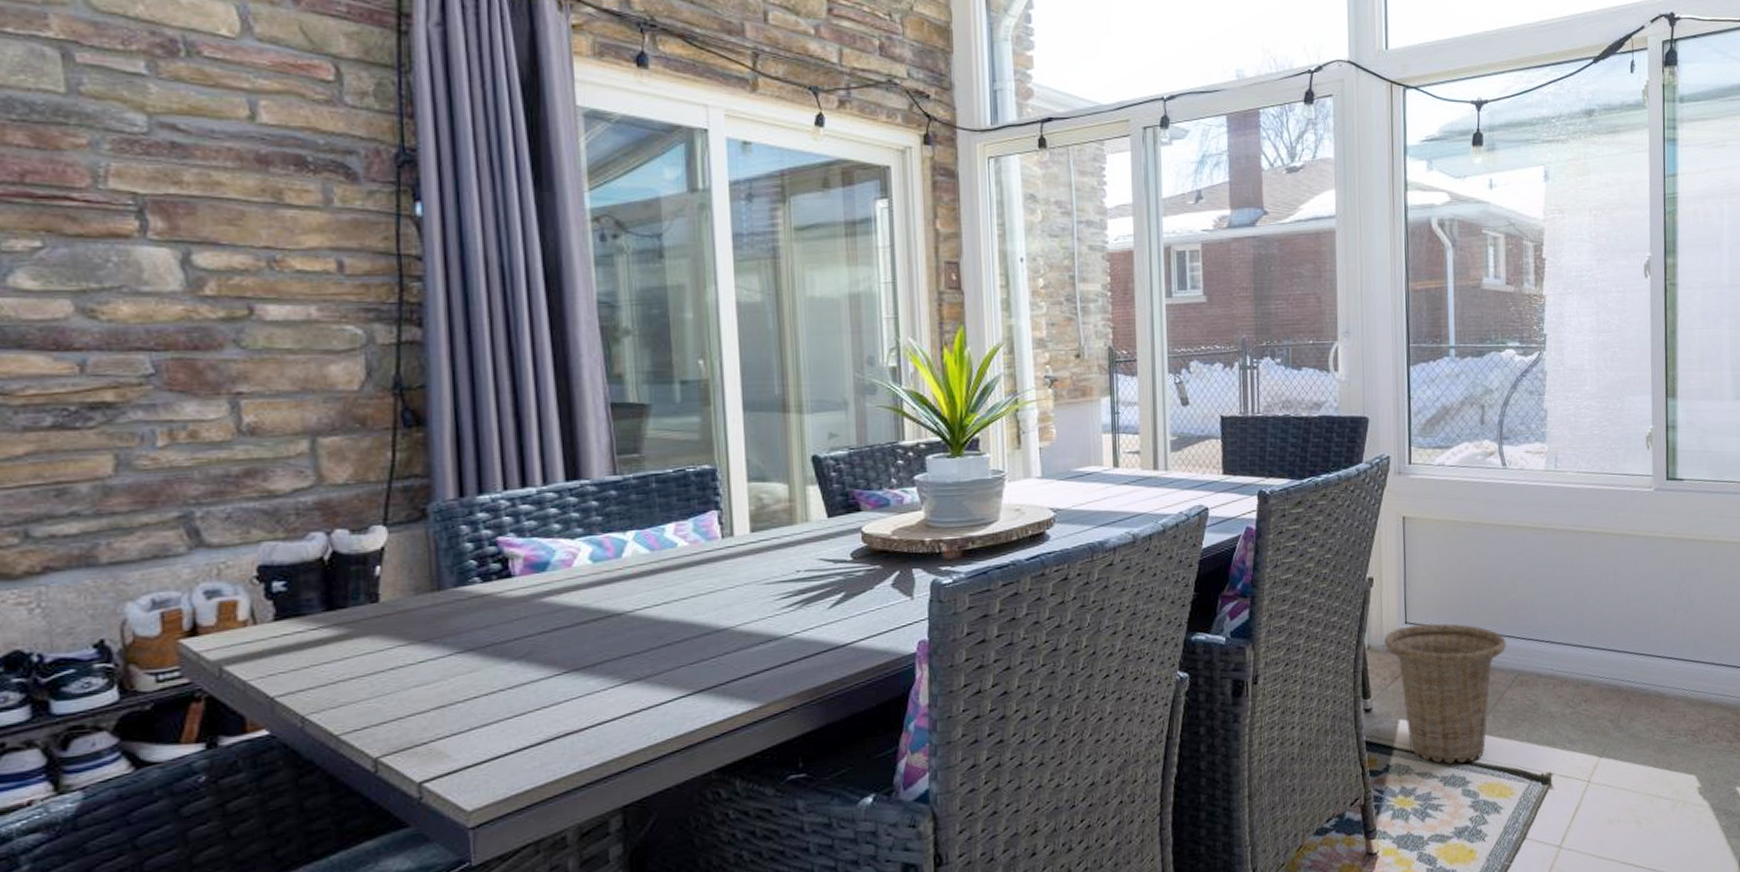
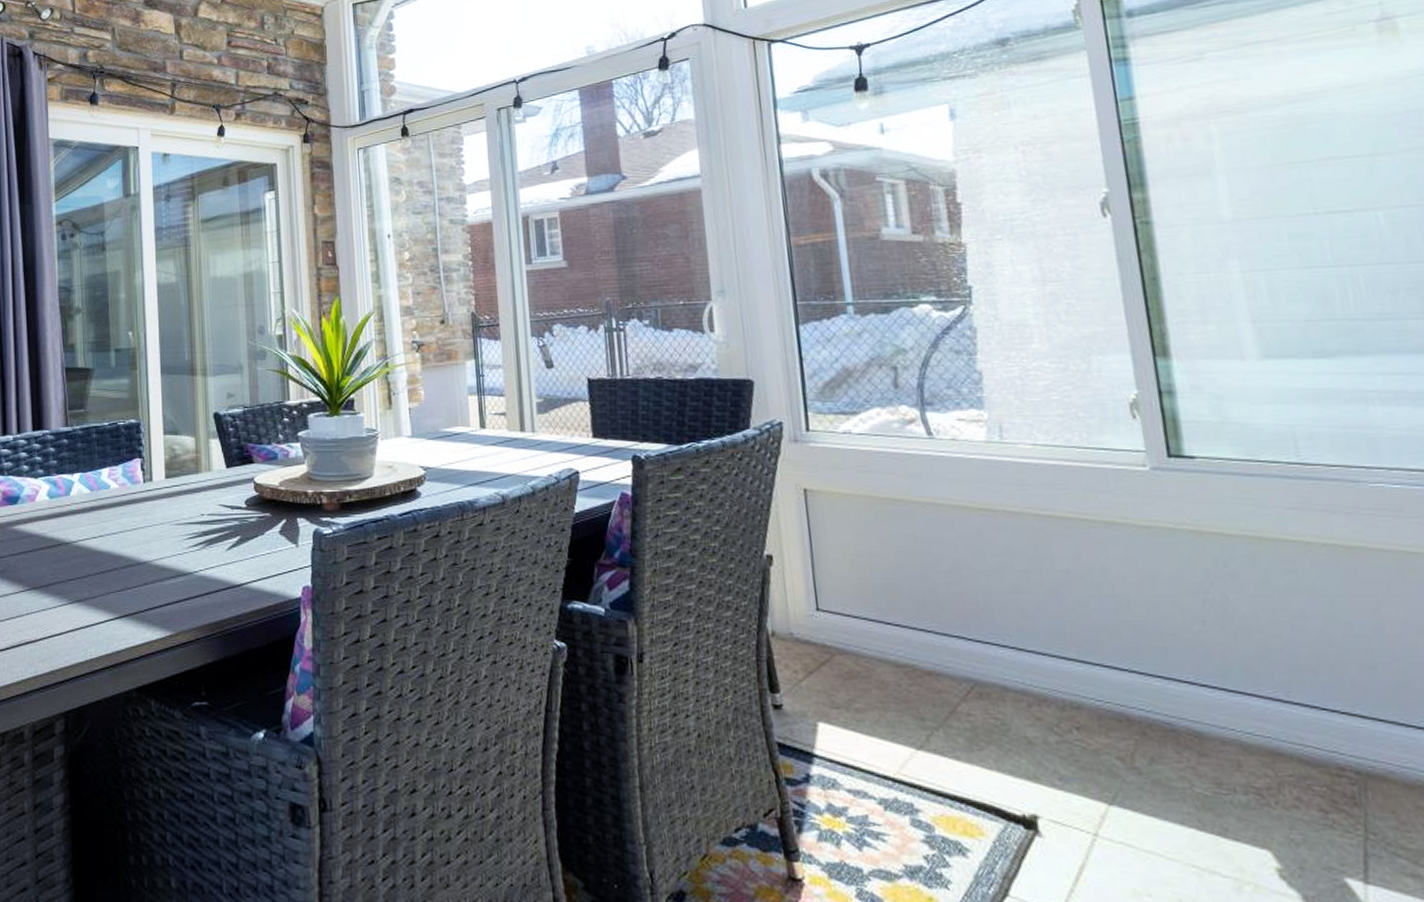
basket: present [1383,623,1506,764] -> none [791,612,955,786]

